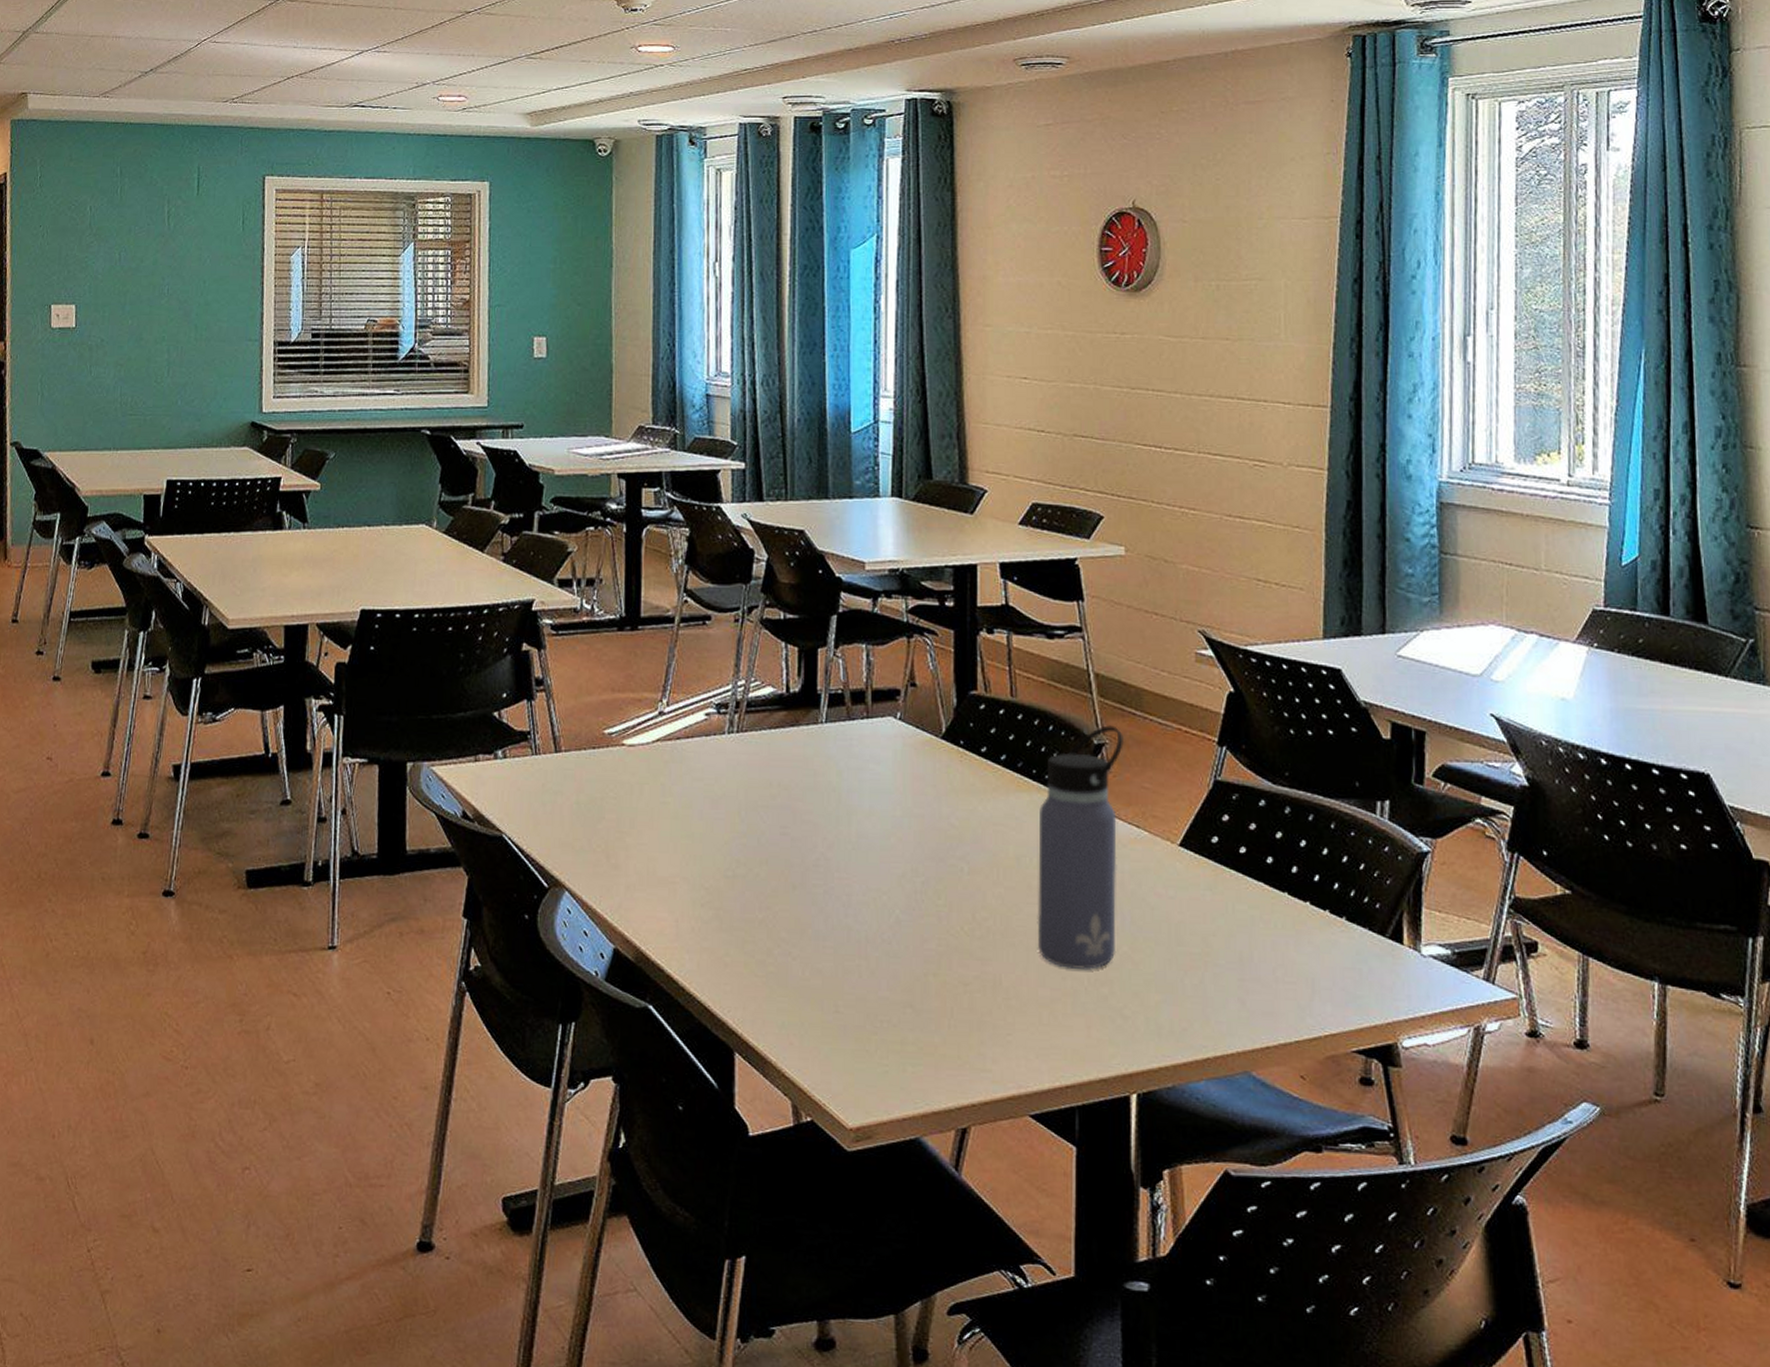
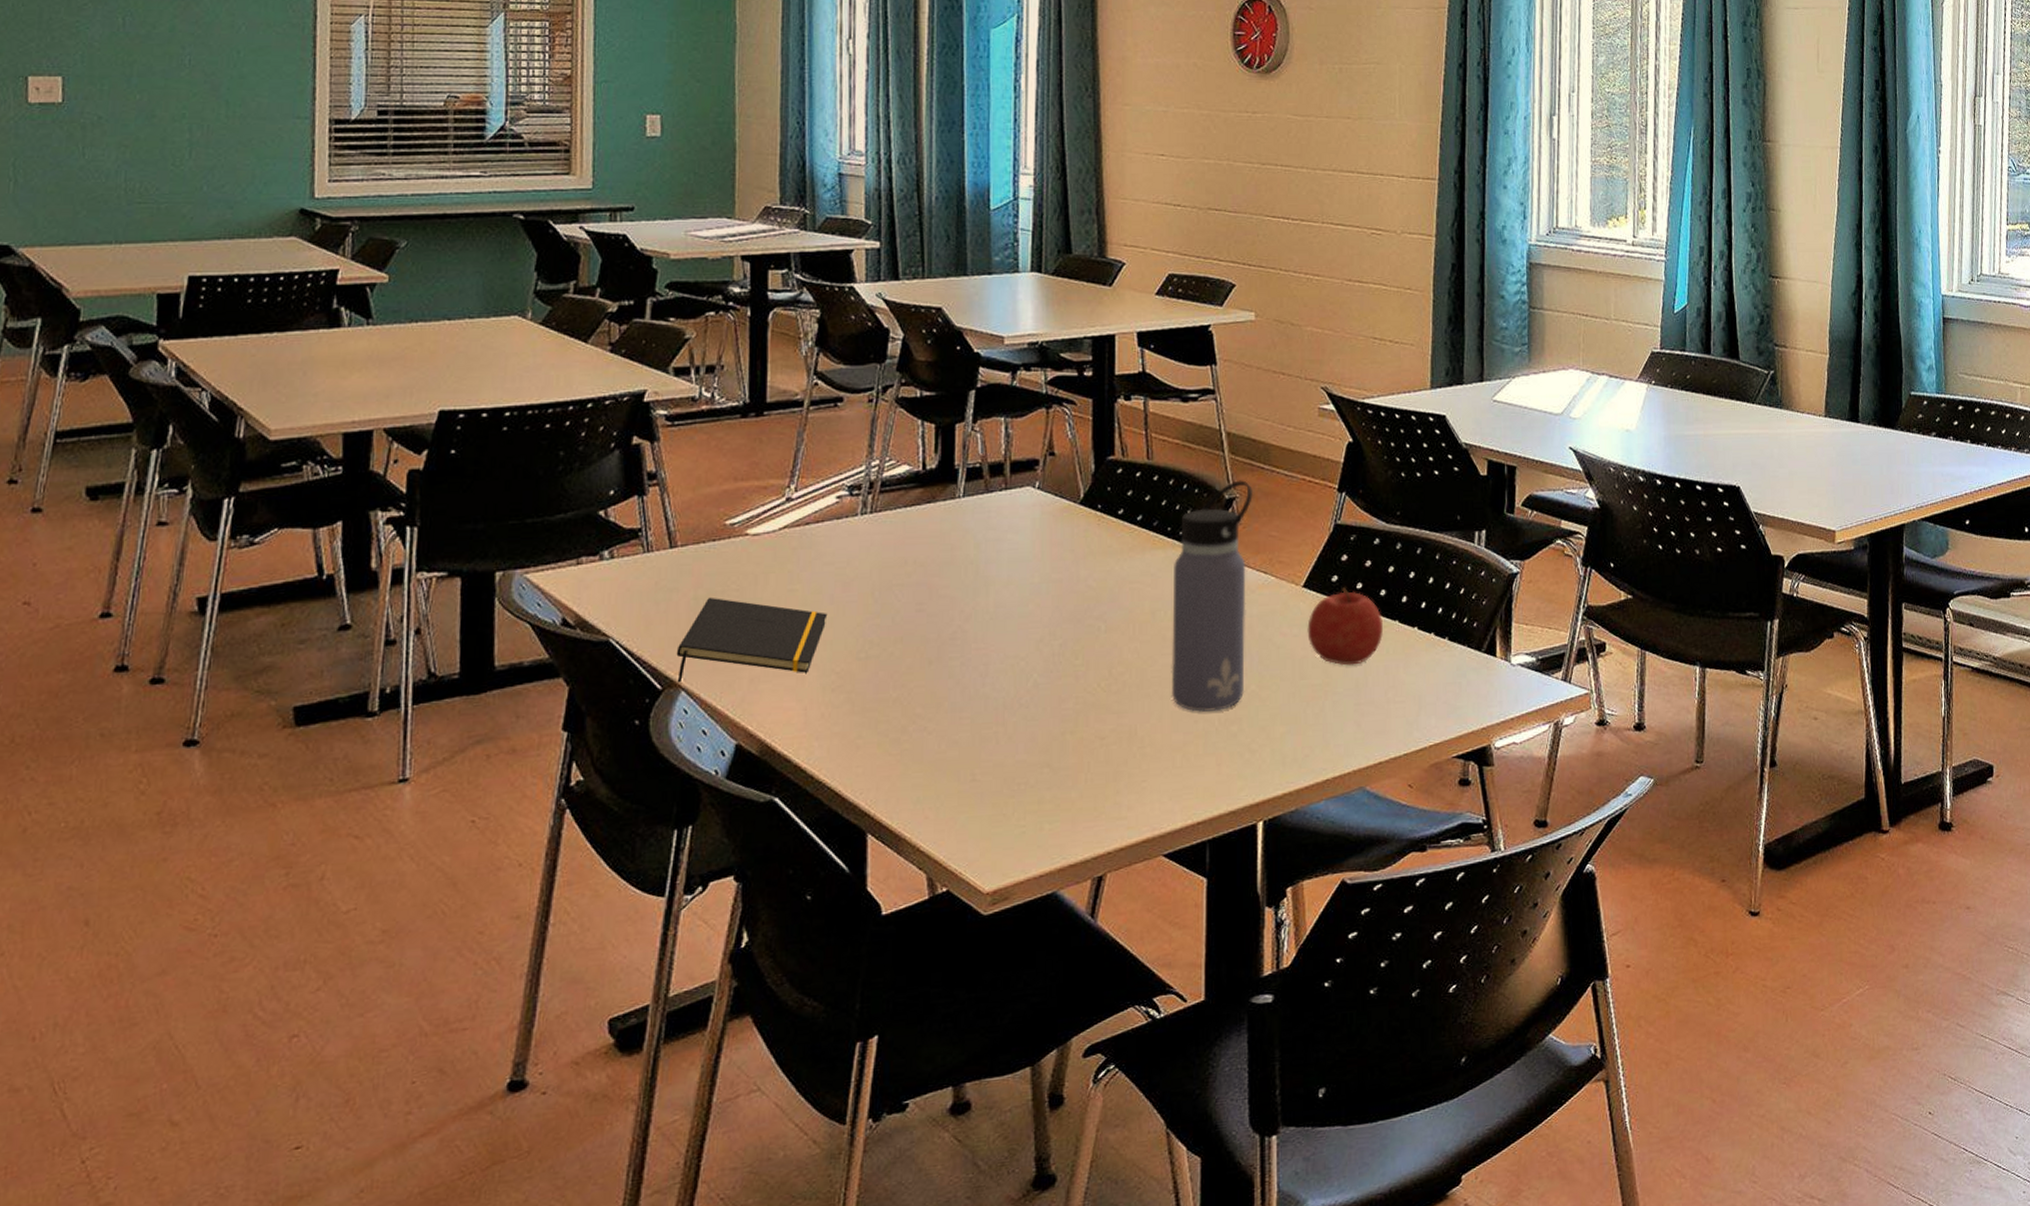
notepad: none [561,802,697,885] -> present [676,597,828,683]
fruit: none [1184,850,1270,937] -> present [1307,587,1383,666]

